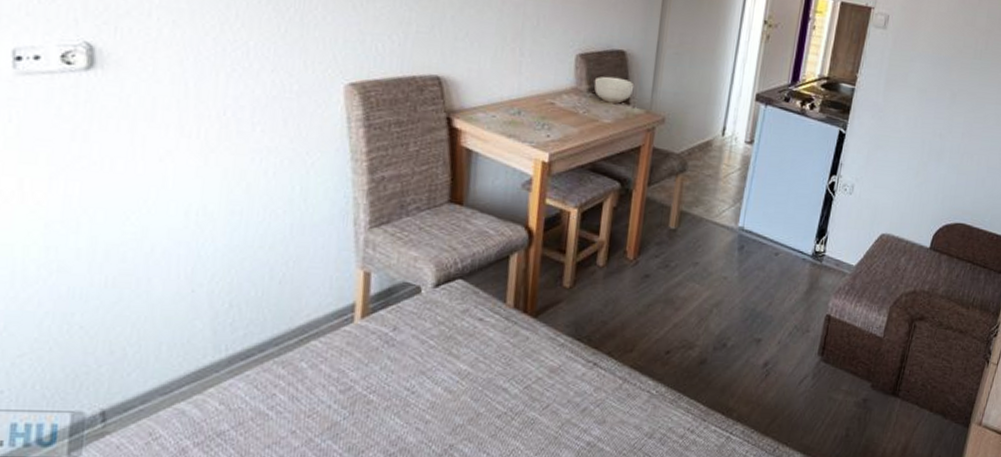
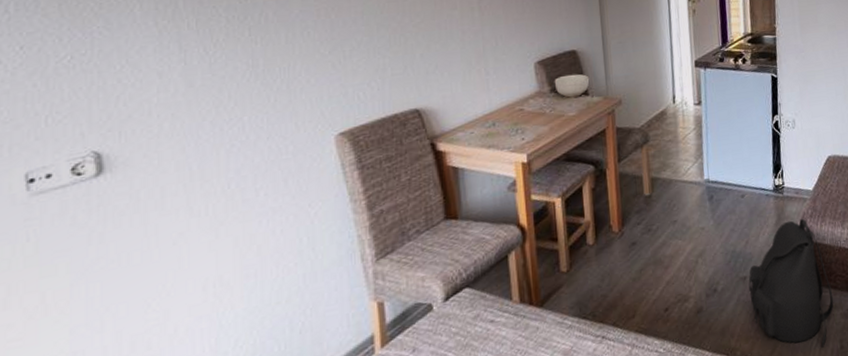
backpack: none [759,292,851,431] -> present [748,218,834,348]

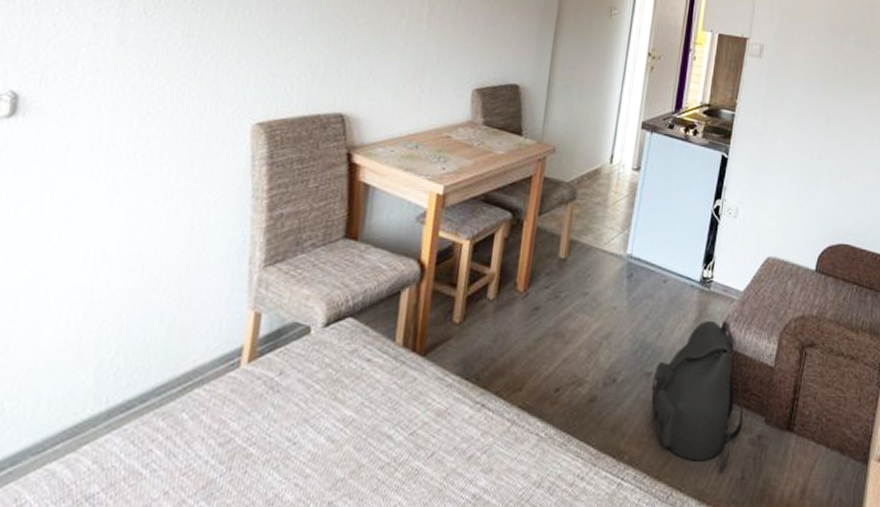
bowl: present [554,73,590,99] -> none [488,109,527,136]

